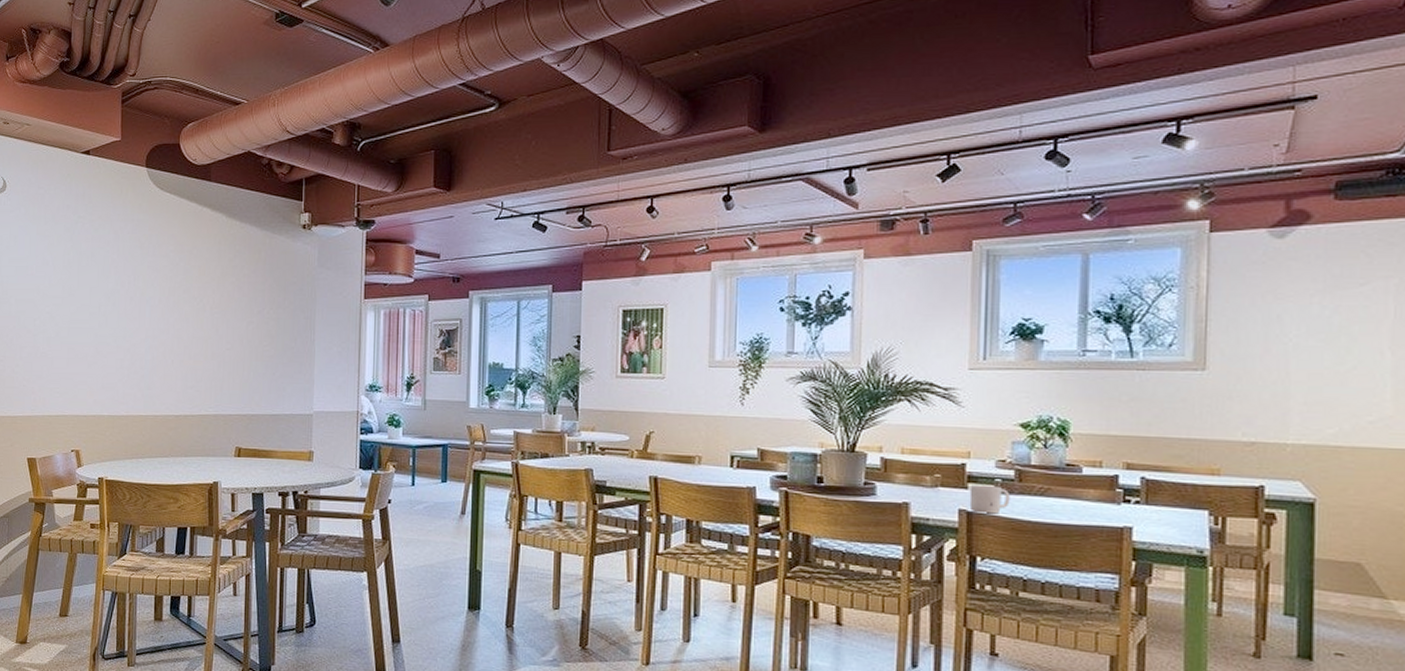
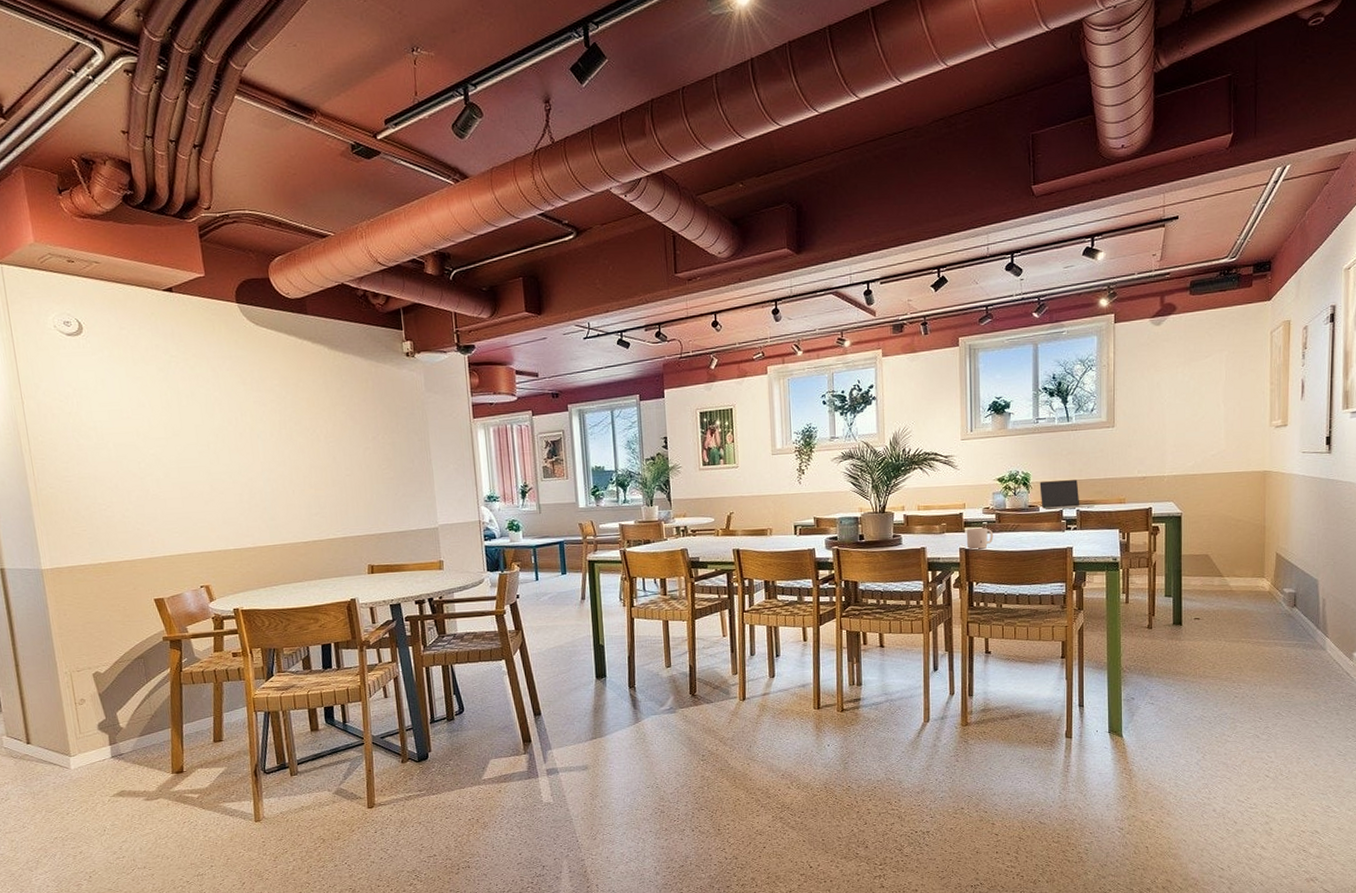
laptop: none [1083,434,1170,477] -> present [1039,480,1095,510]

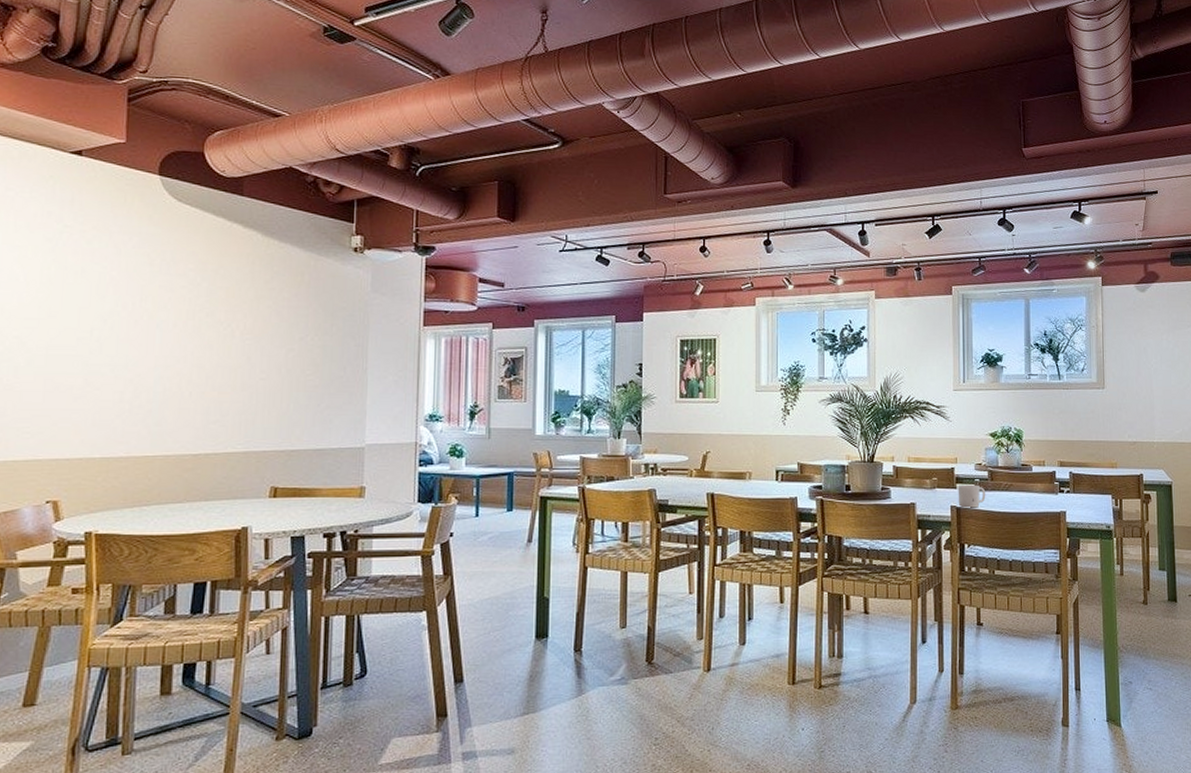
laptop: present [1039,480,1095,510] -> none [1032,440,1087,471]

